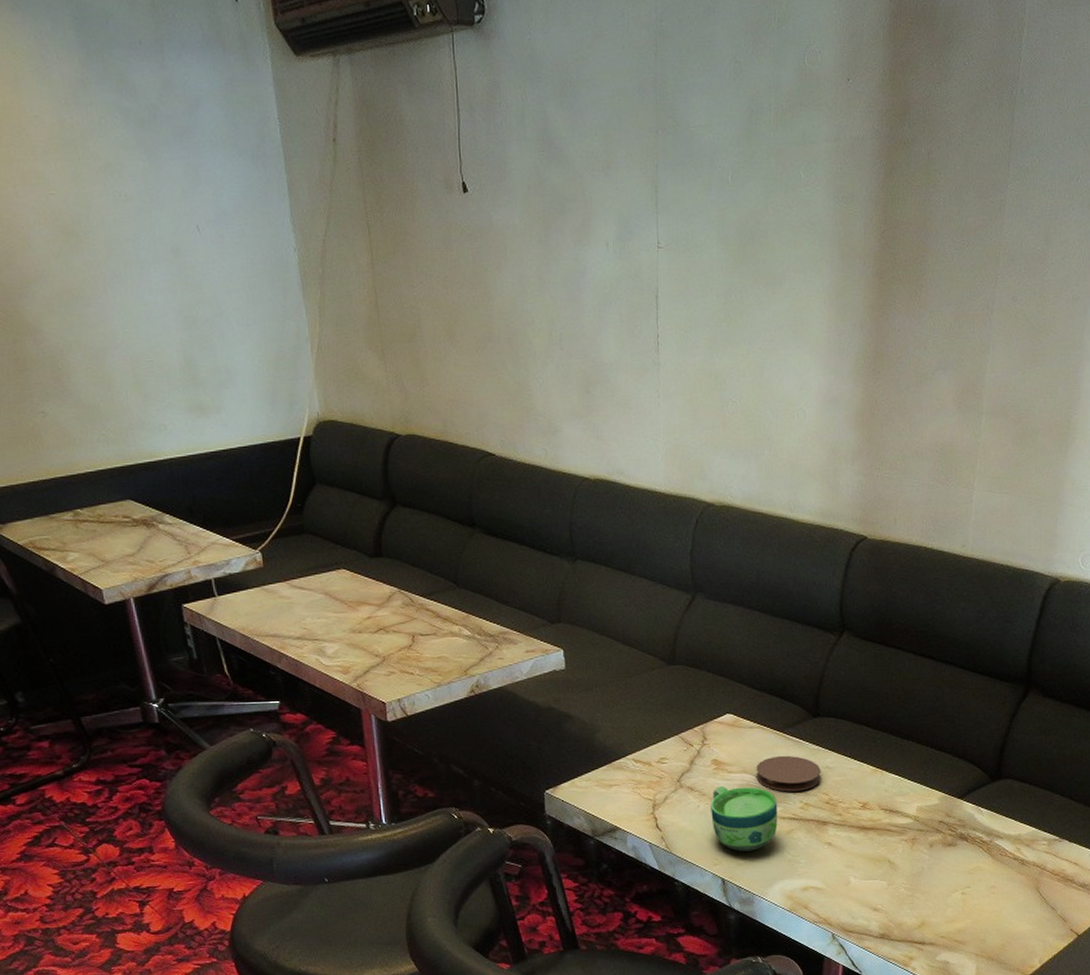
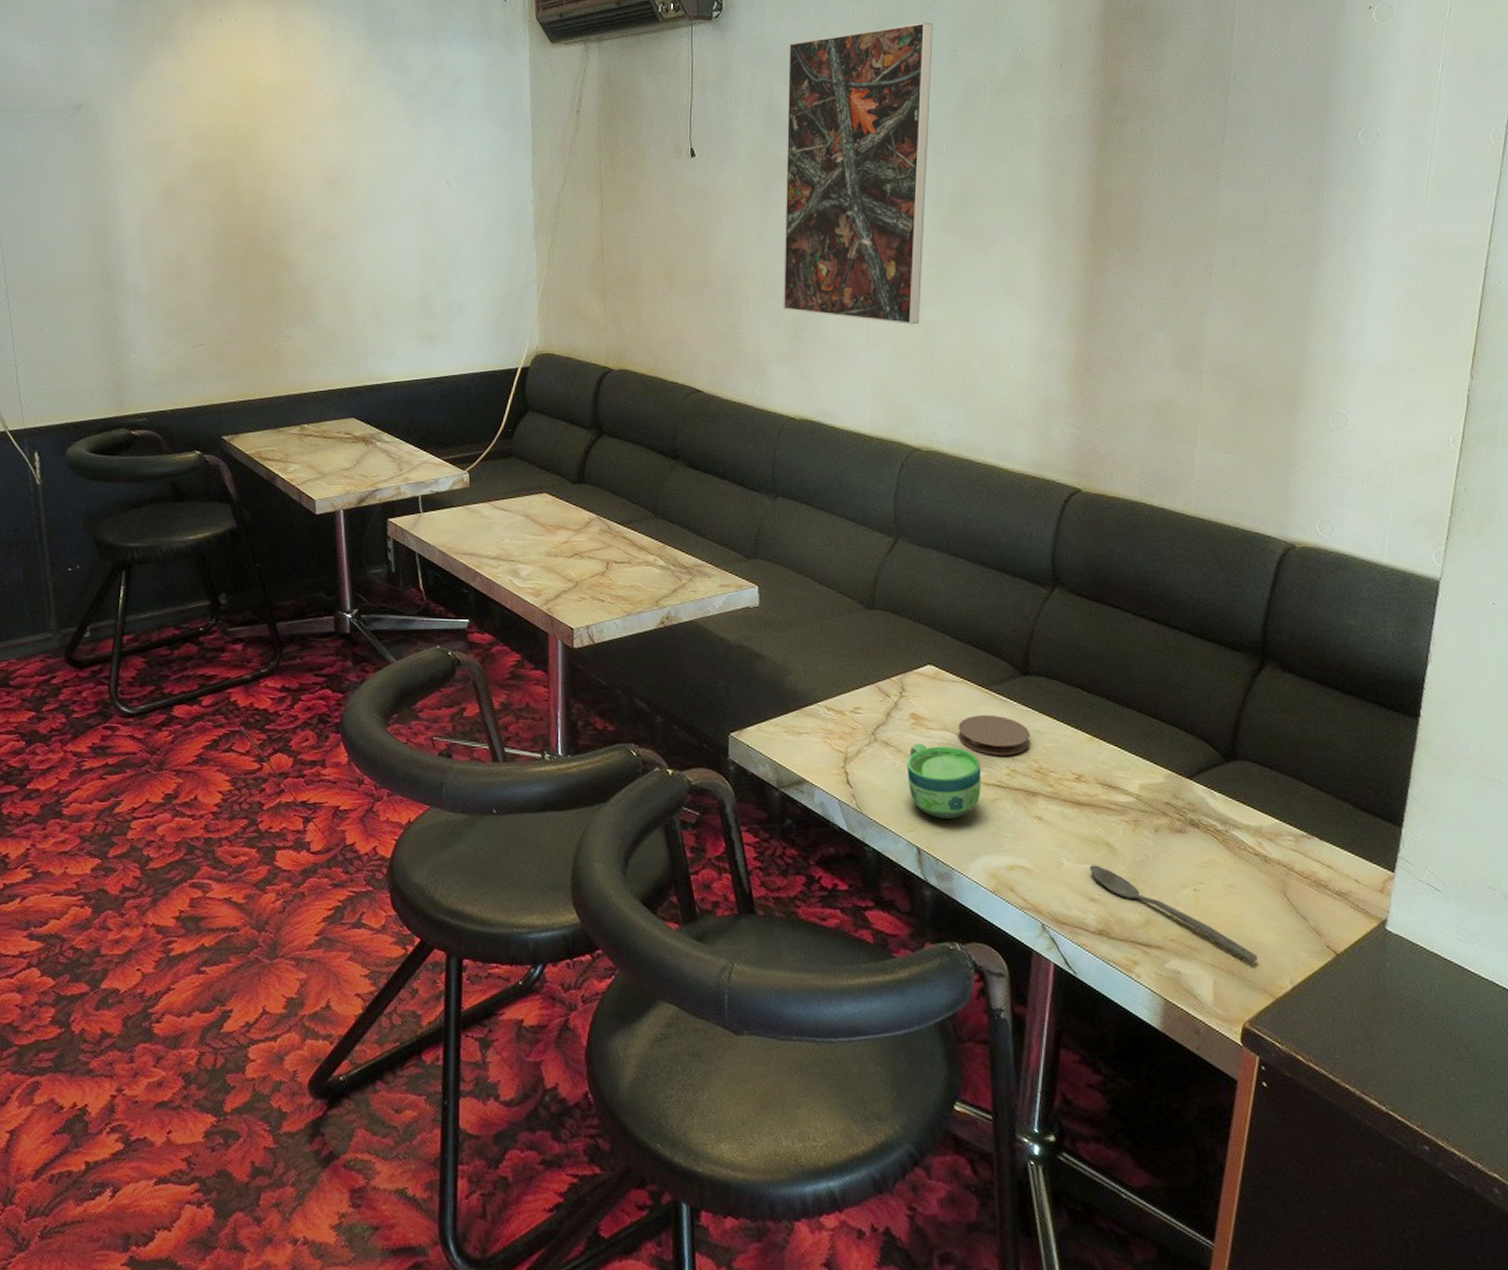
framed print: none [561,27,715,375] -> present [783,22,933,325]
spoon: none [873,880,1013,948] -> present [1089,865,1257,962]

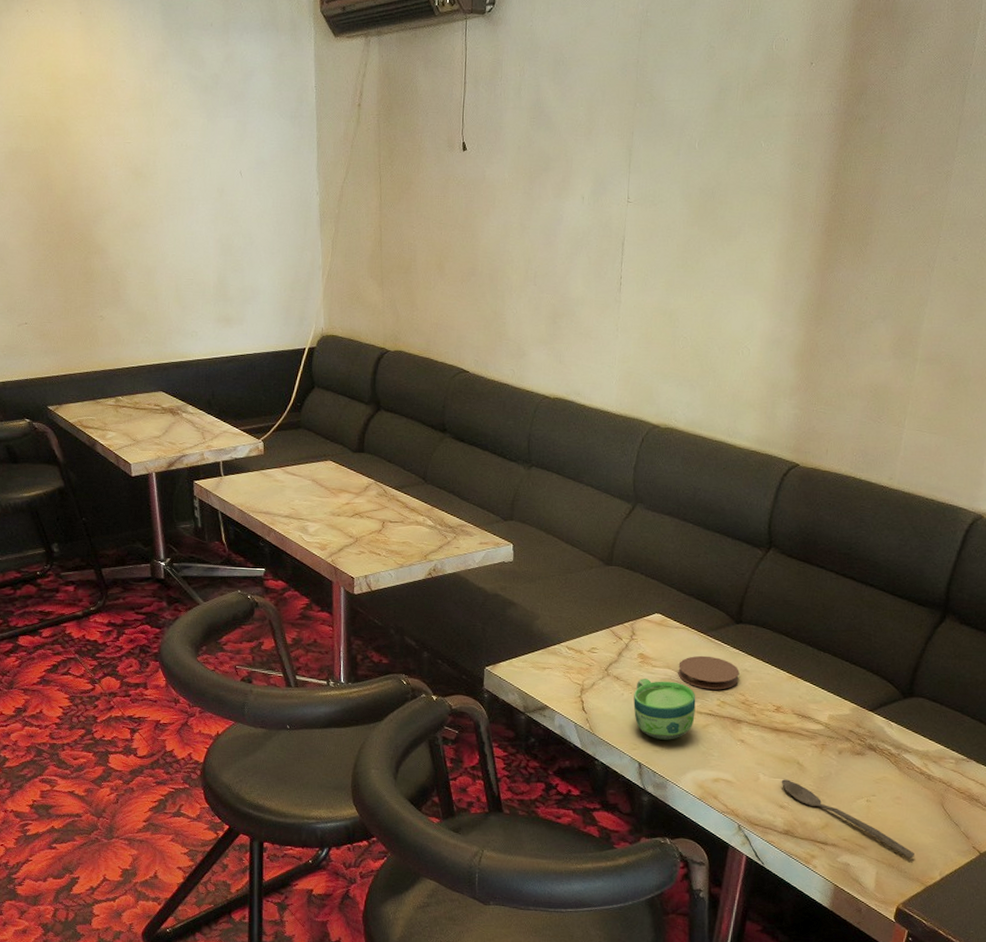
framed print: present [783,22,933,325] -> none [542,18,693,313]

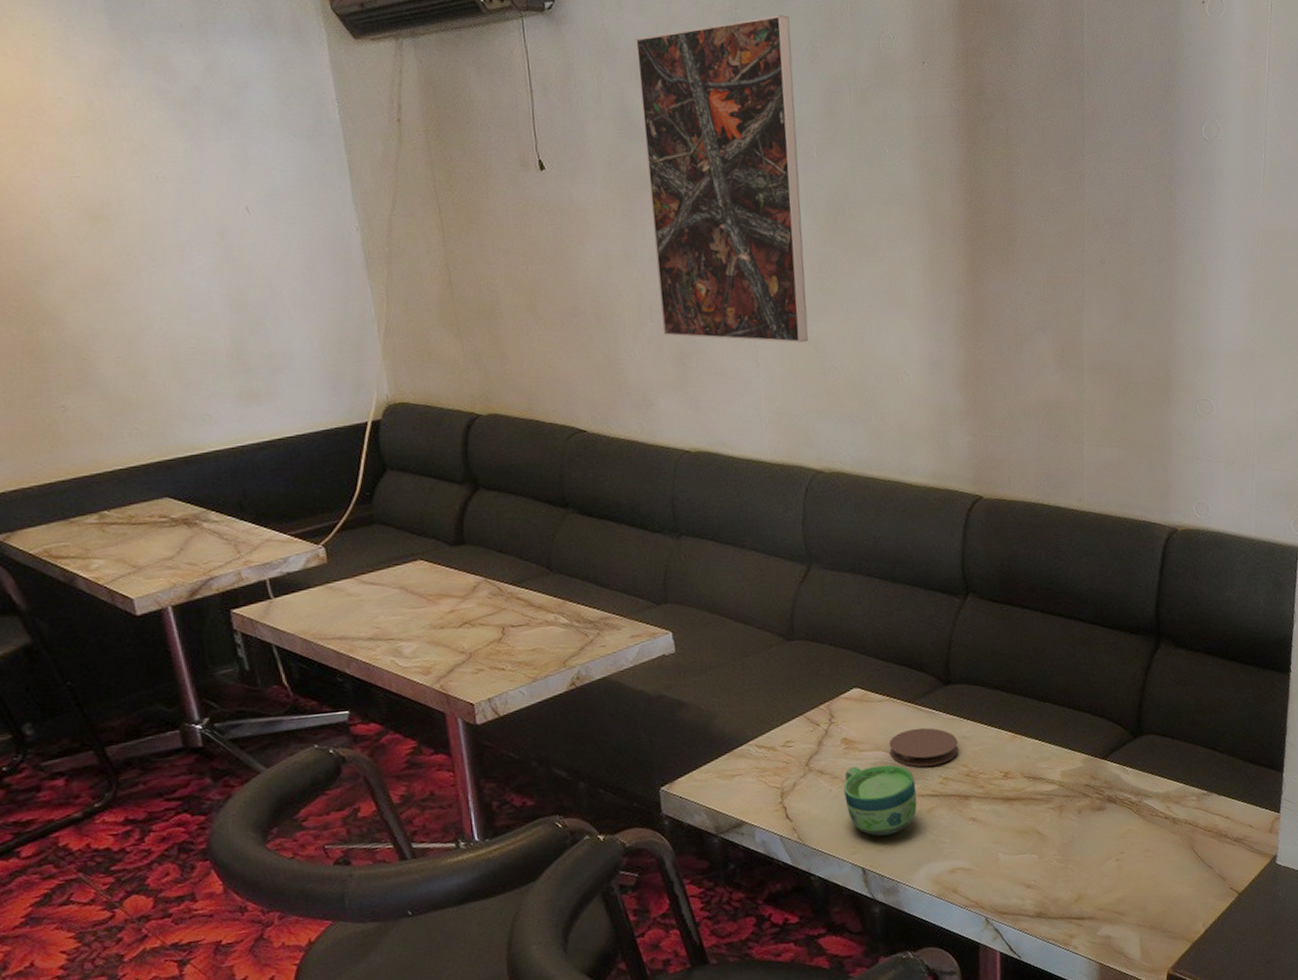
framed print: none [542,18,693,313] -> present [636,15,809,343]
spoon: present [781,779,914,858] -> none [1023,853,1175,915]

